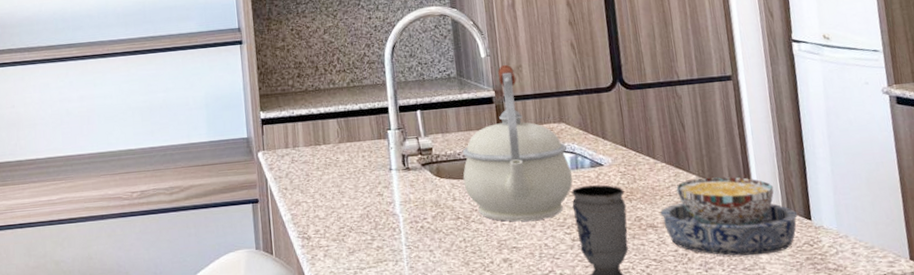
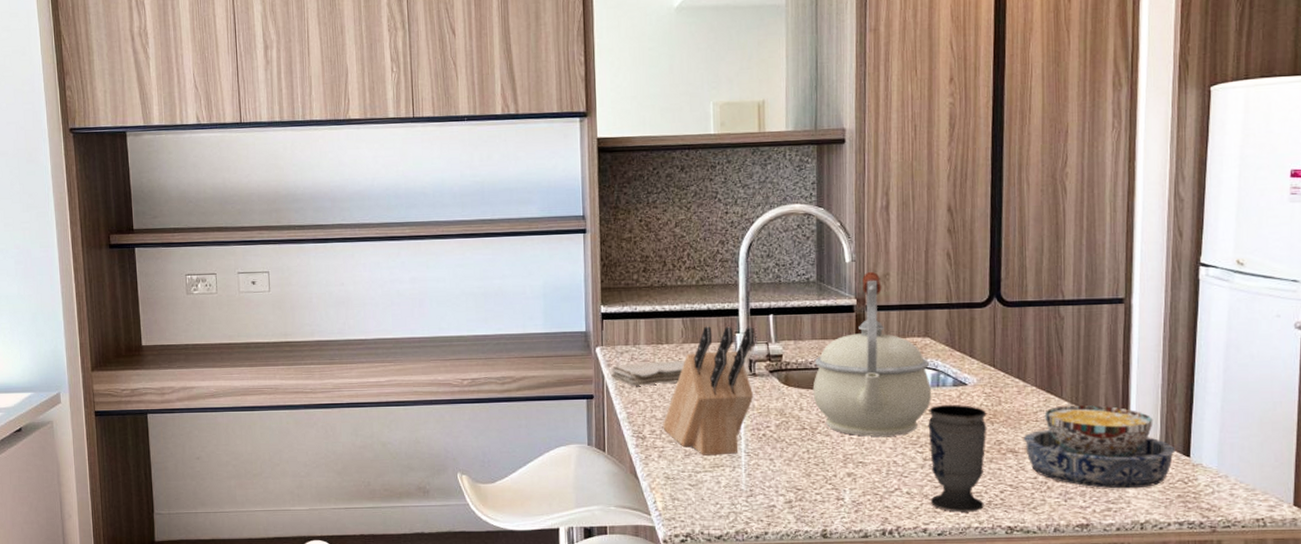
washcloth: none [273,160,343,188] -> present [611,361,685,386]
knife block: none [326,123,410,252] -> present [663,326,755,456]

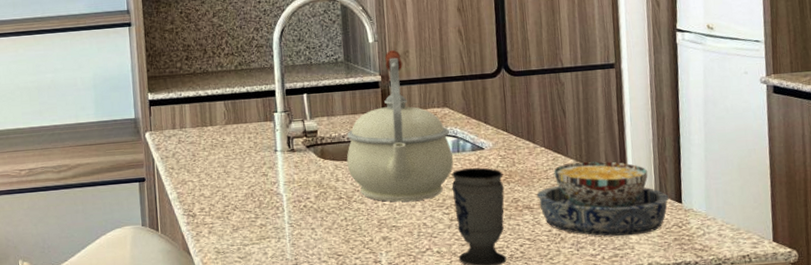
washcloth: present [611,361,685,386] -> none [160,141,229,167]
knife block: present [663,326,755,456] -> none [211,106,294,229]

